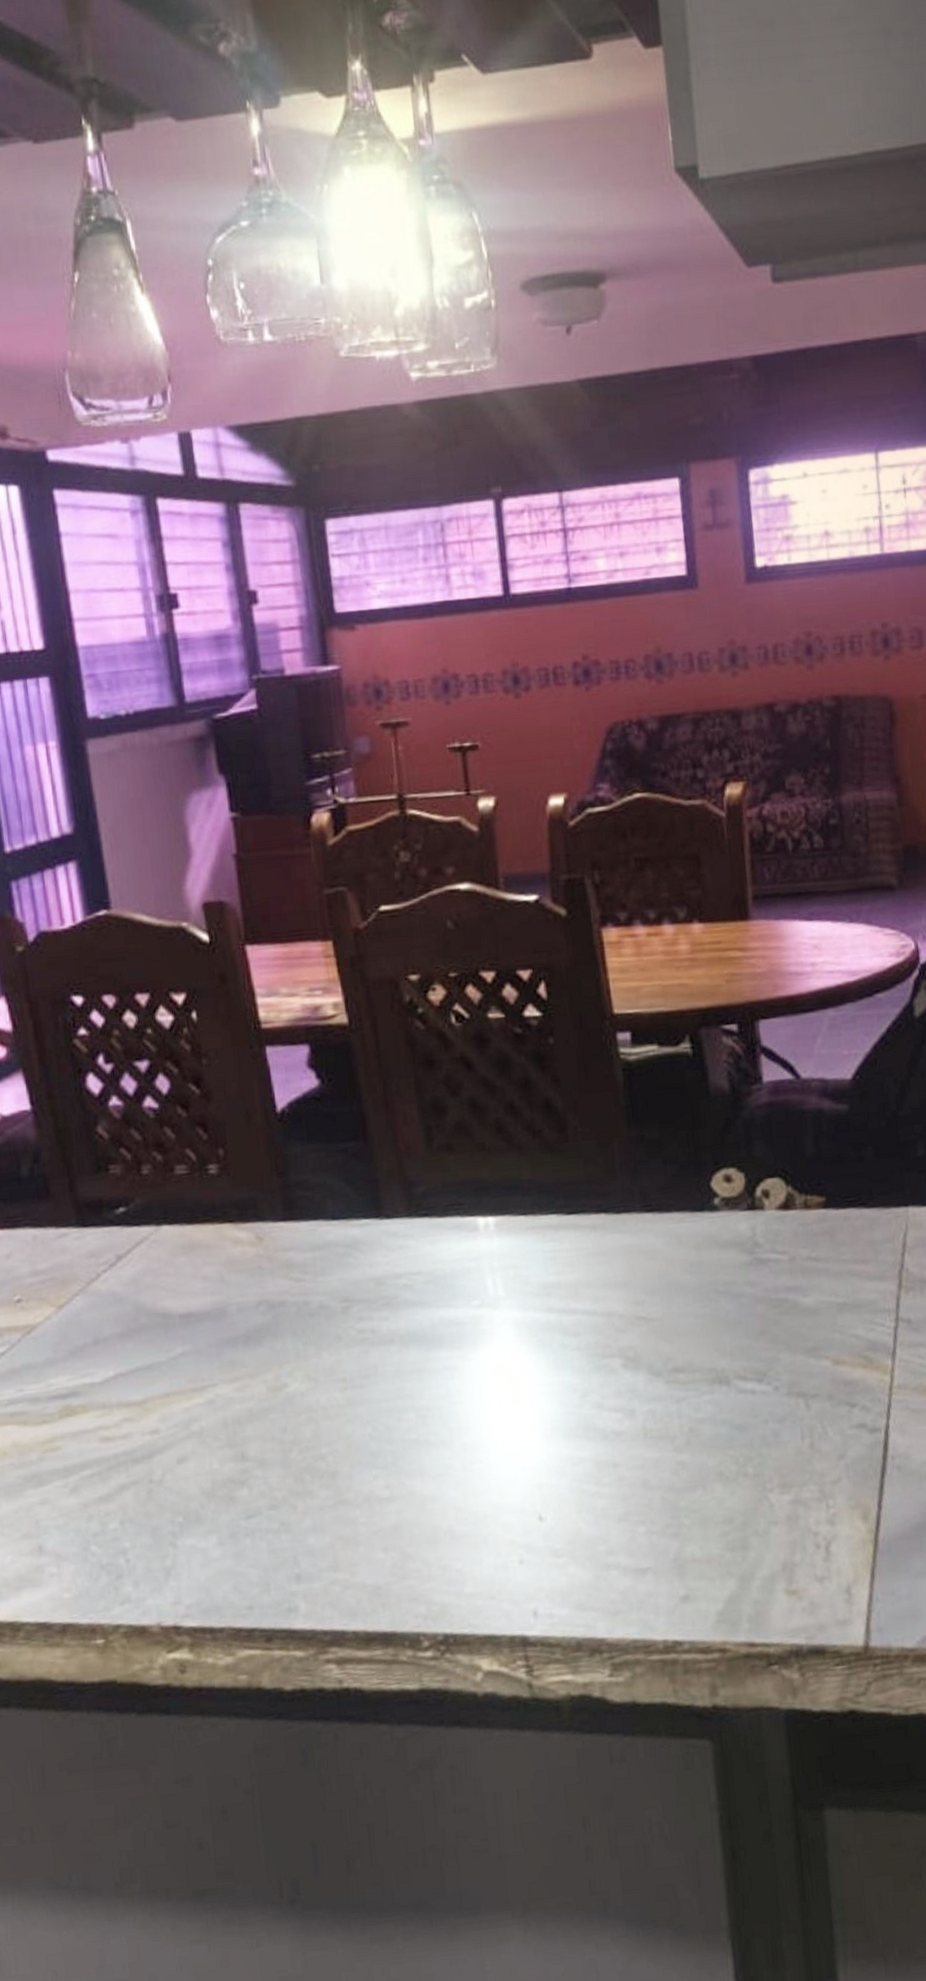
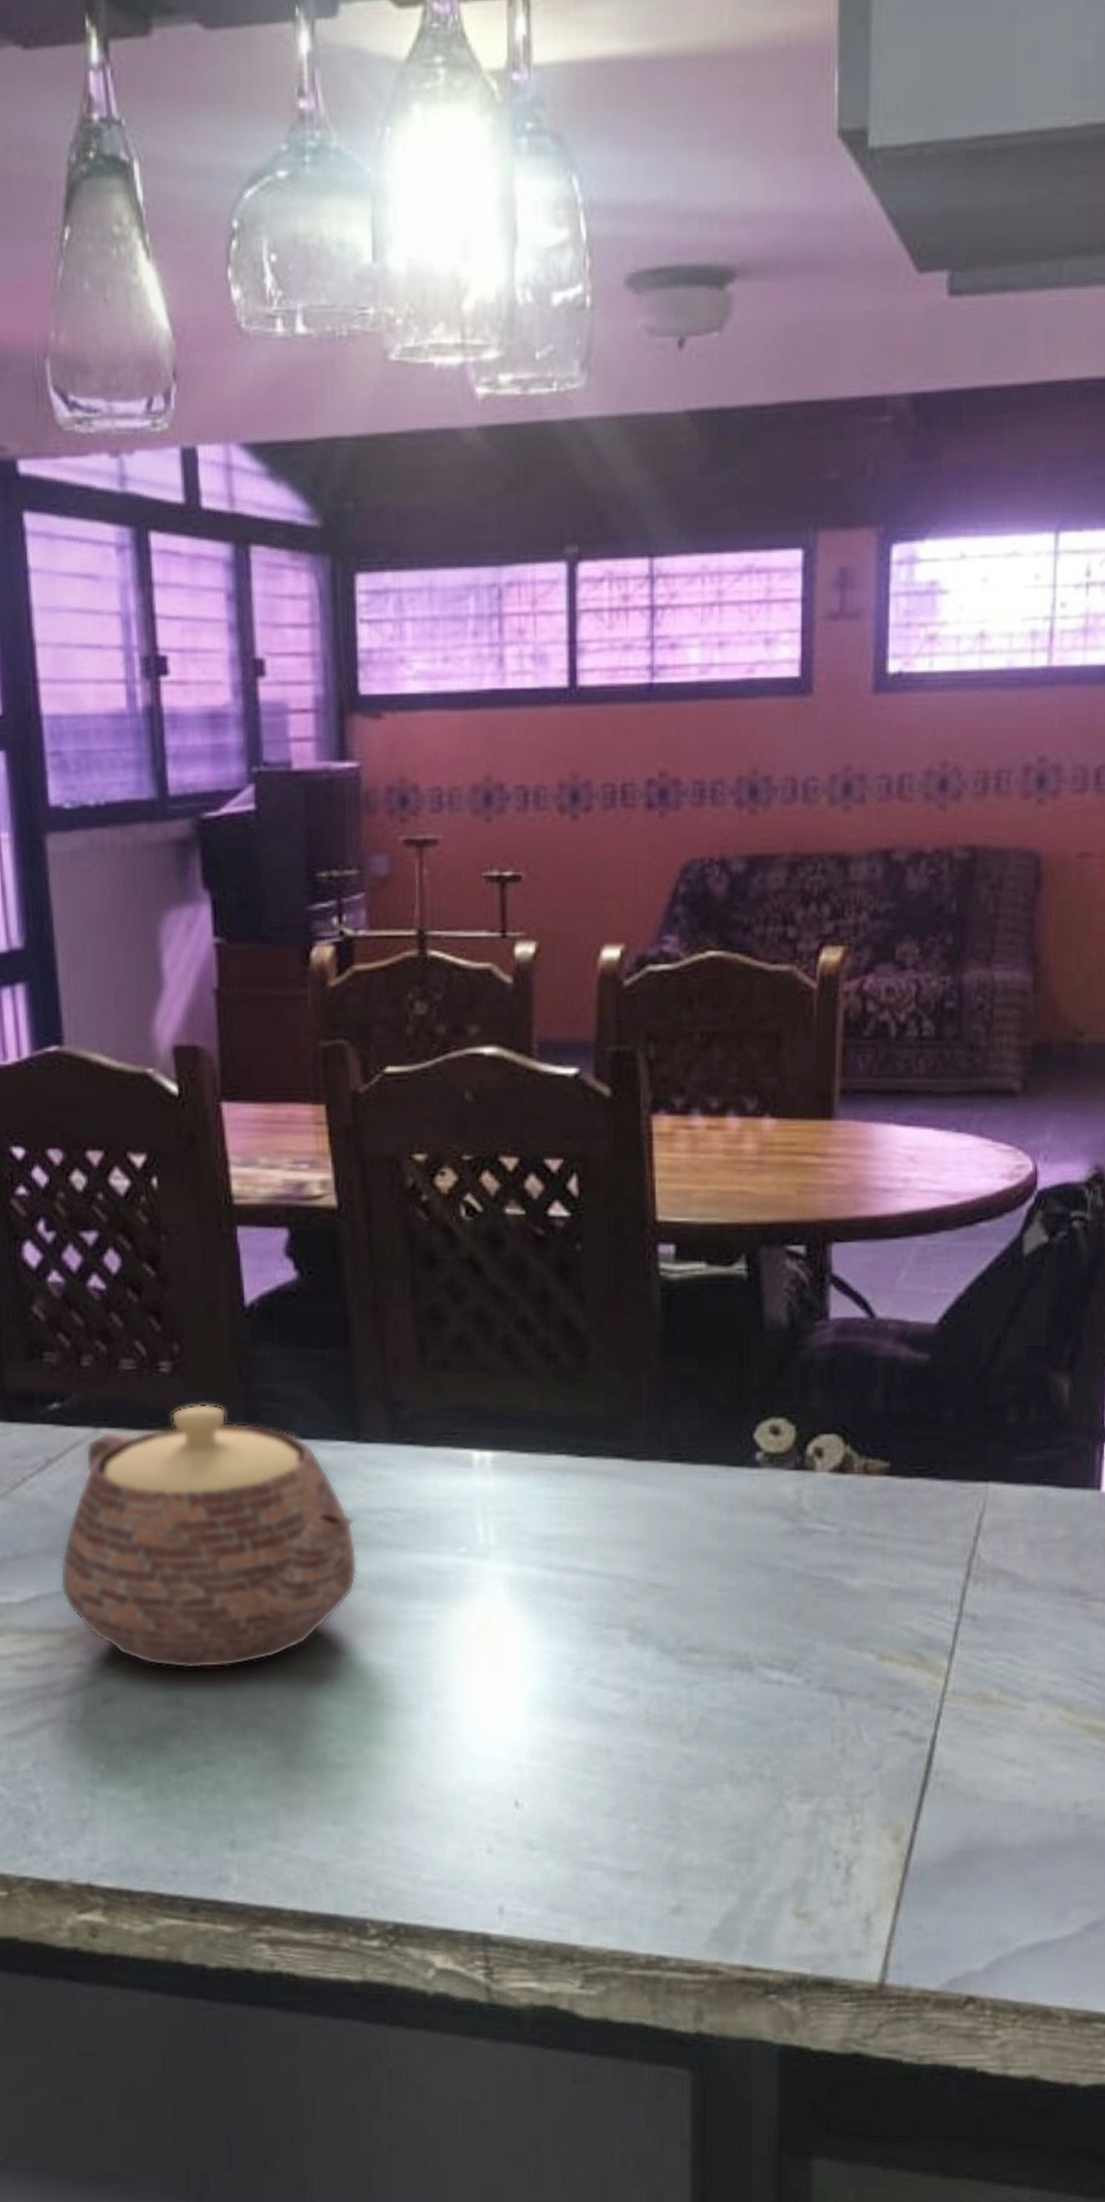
teapot: none [133,1197,390,1427] -> present [60,1403,359,1669]

